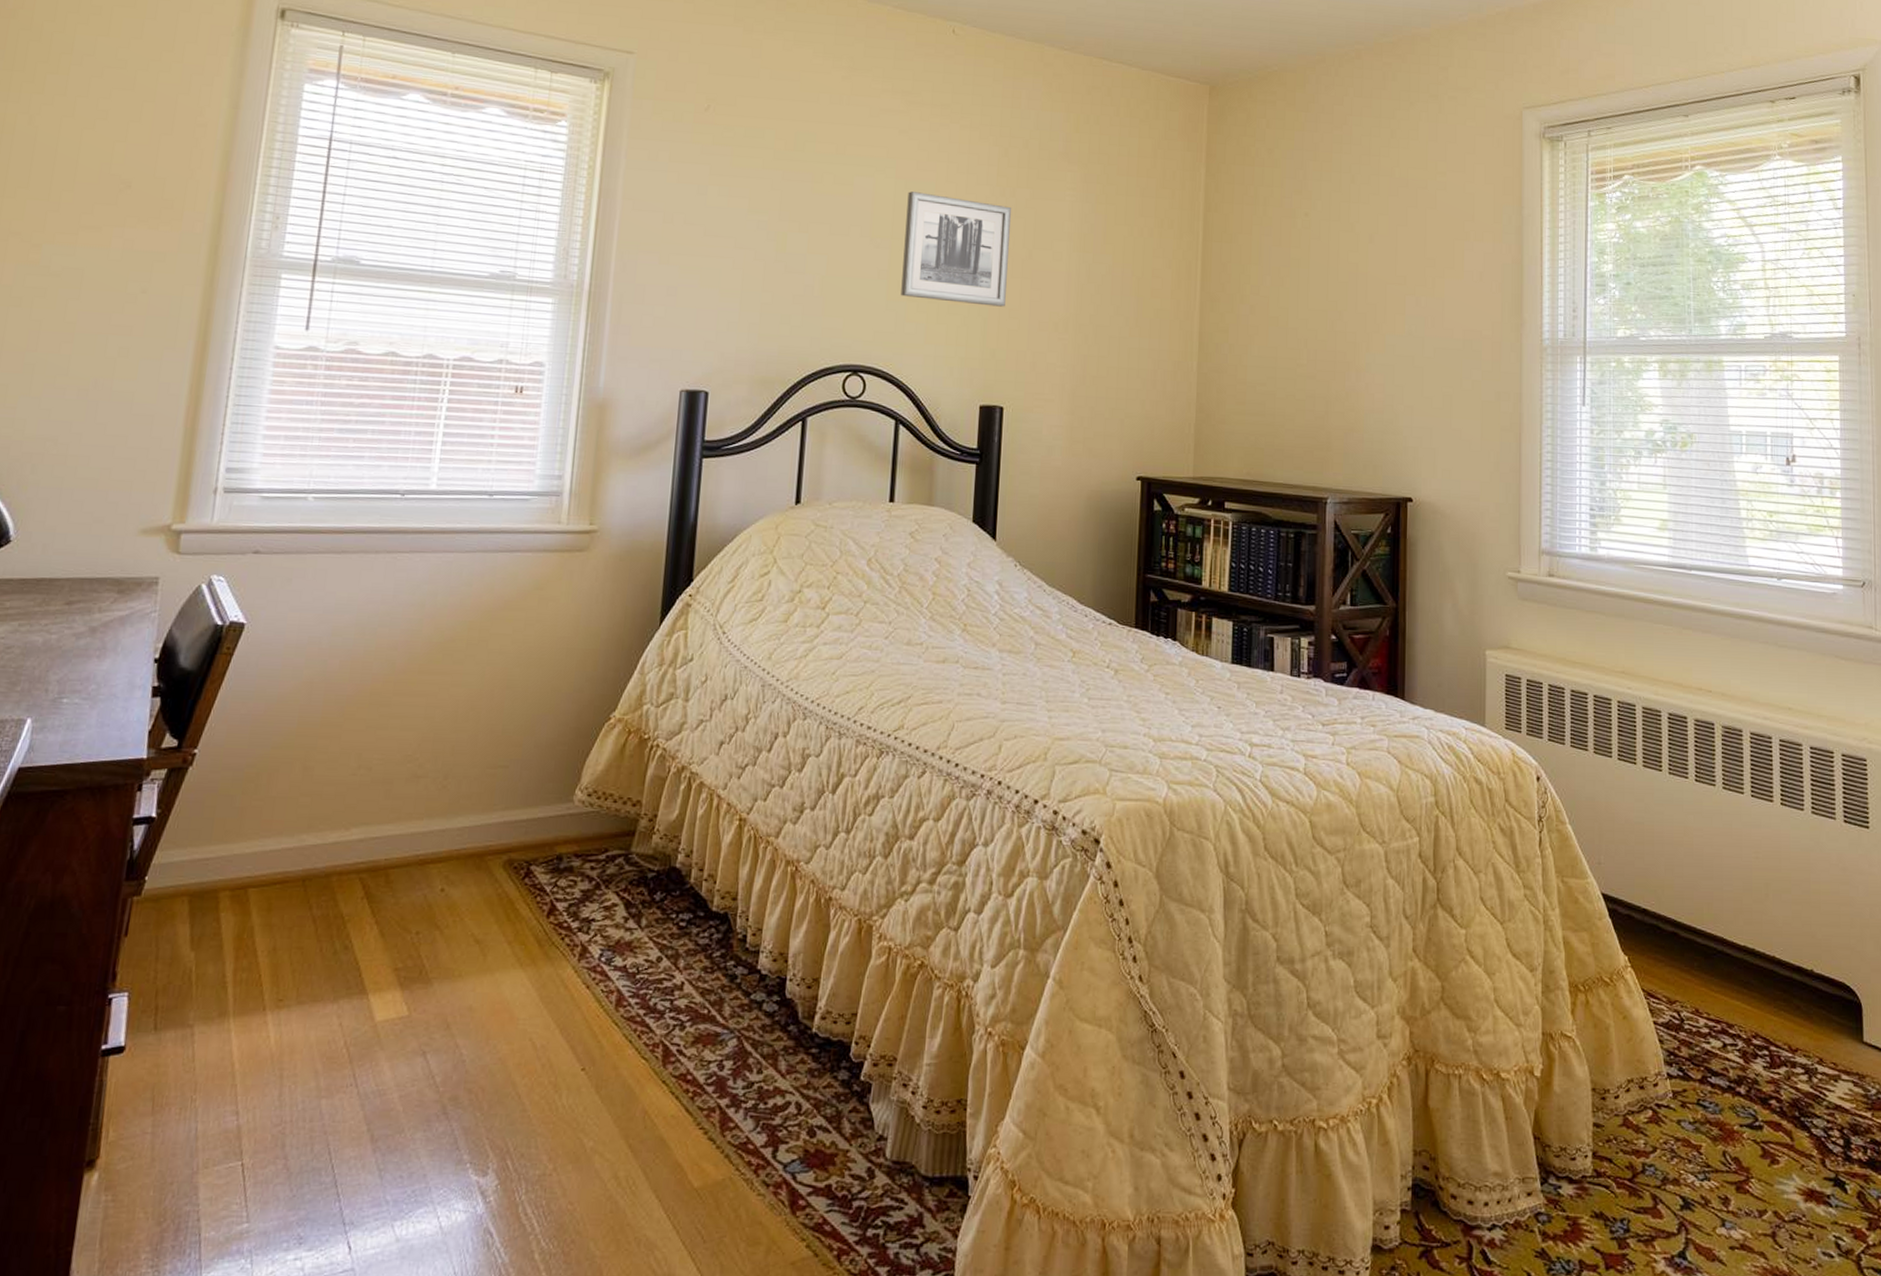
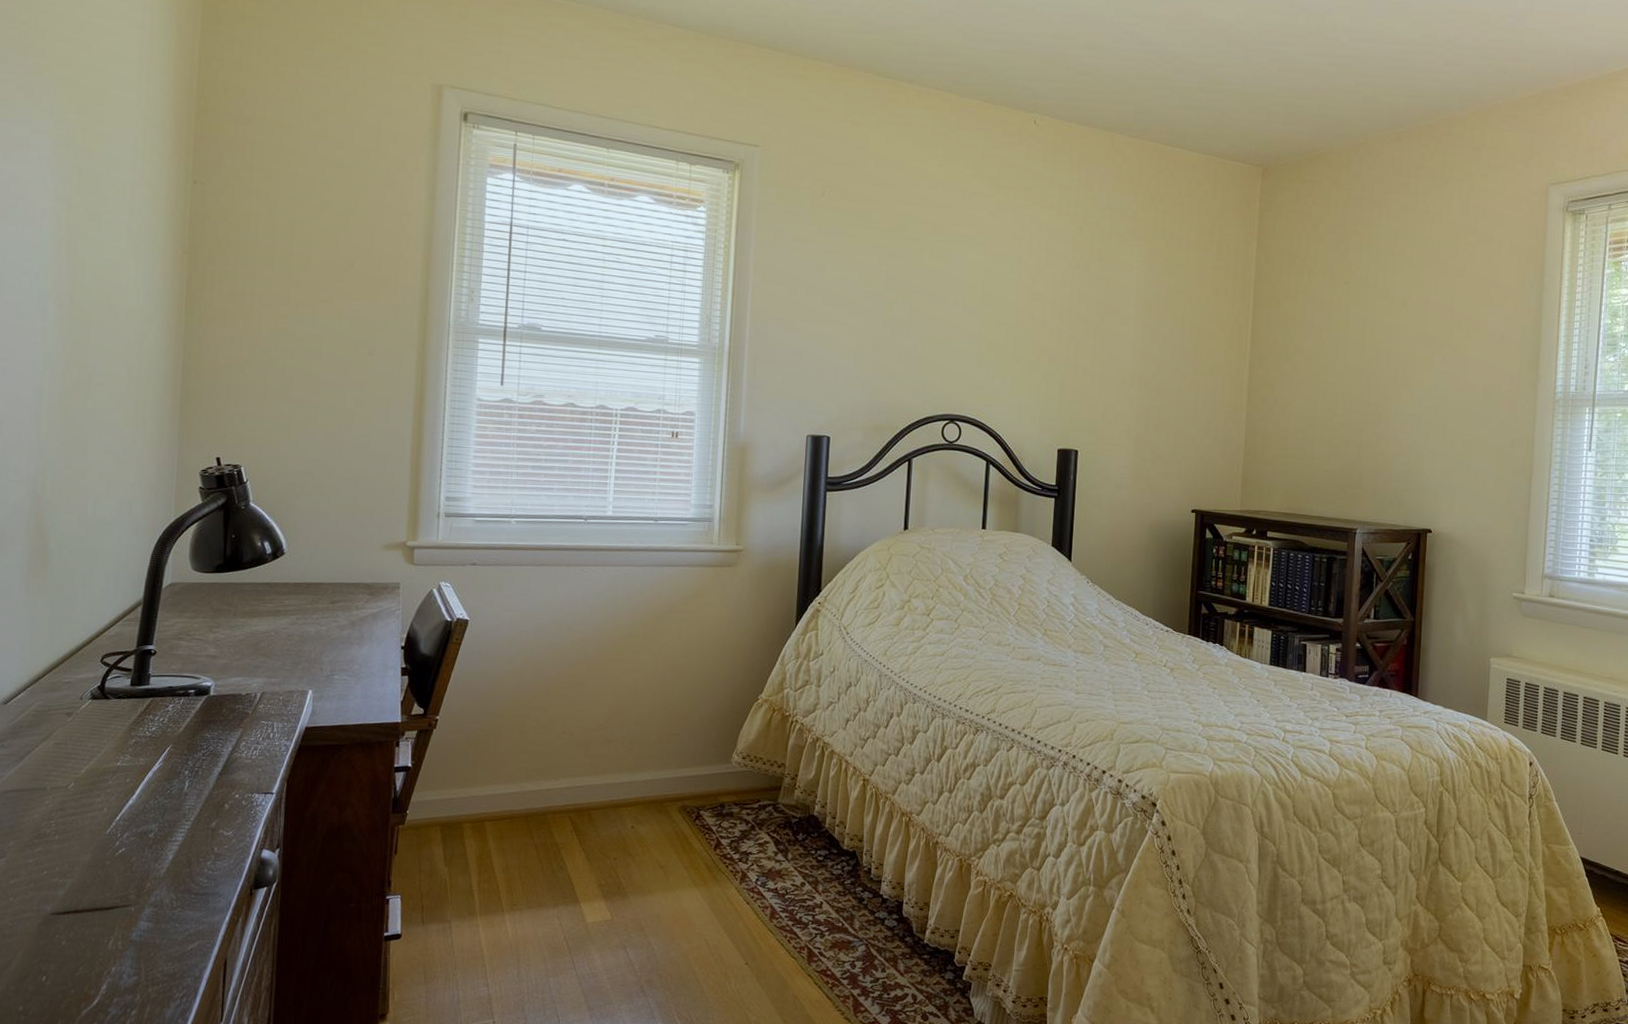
wall art: present [901,191,1011,307] -> none [990,265,1085,365]

